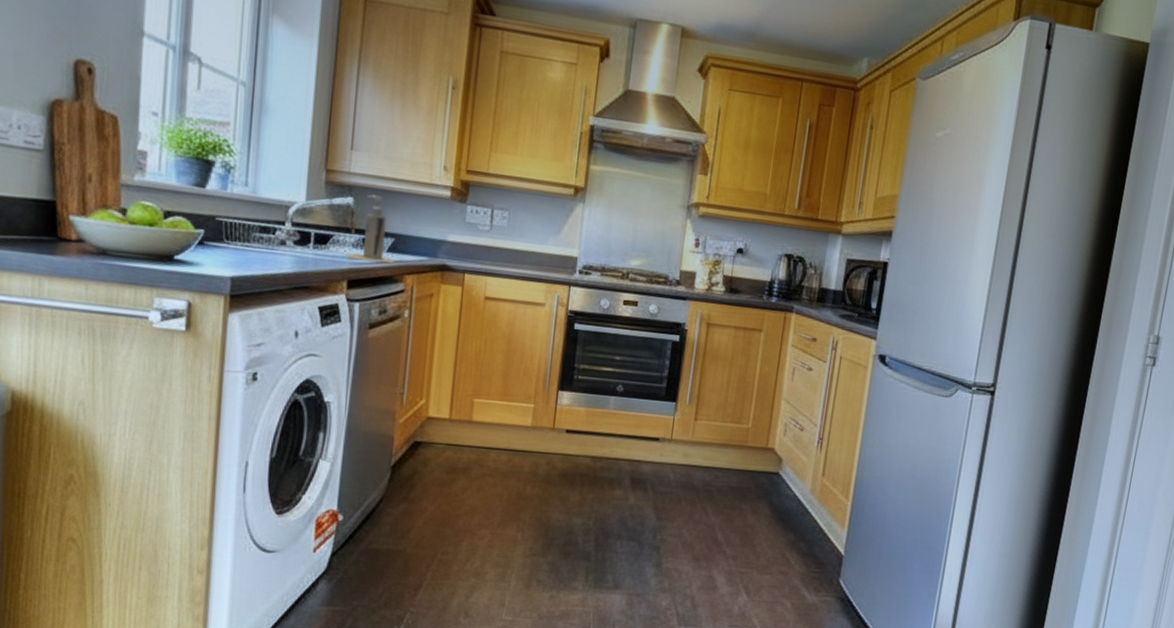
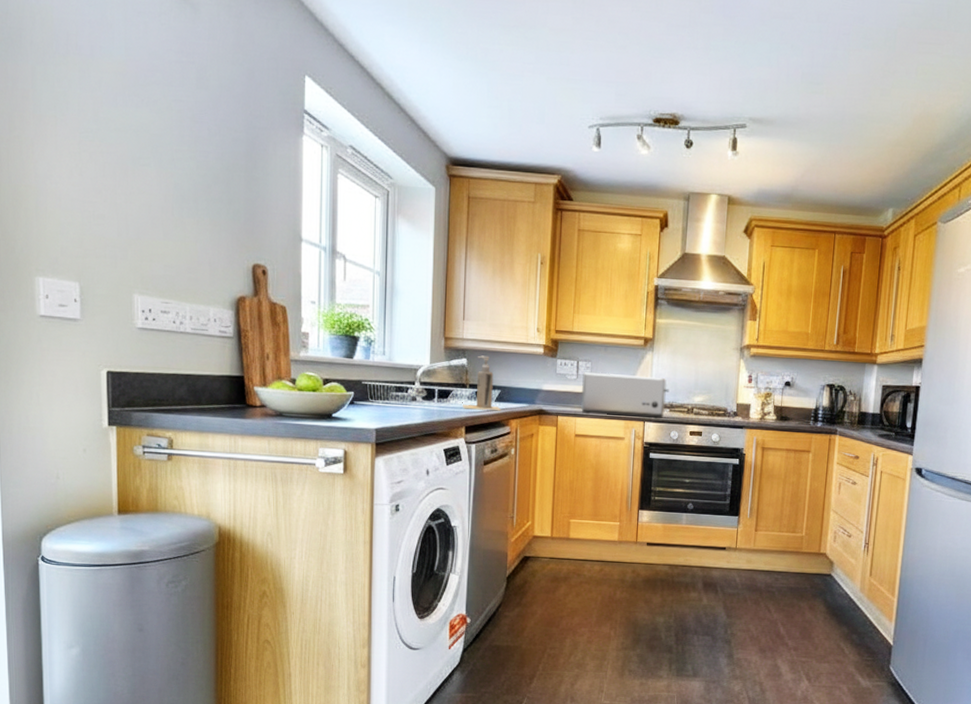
toaster: none [493,223,602,284] -> present [581,372,670,419]

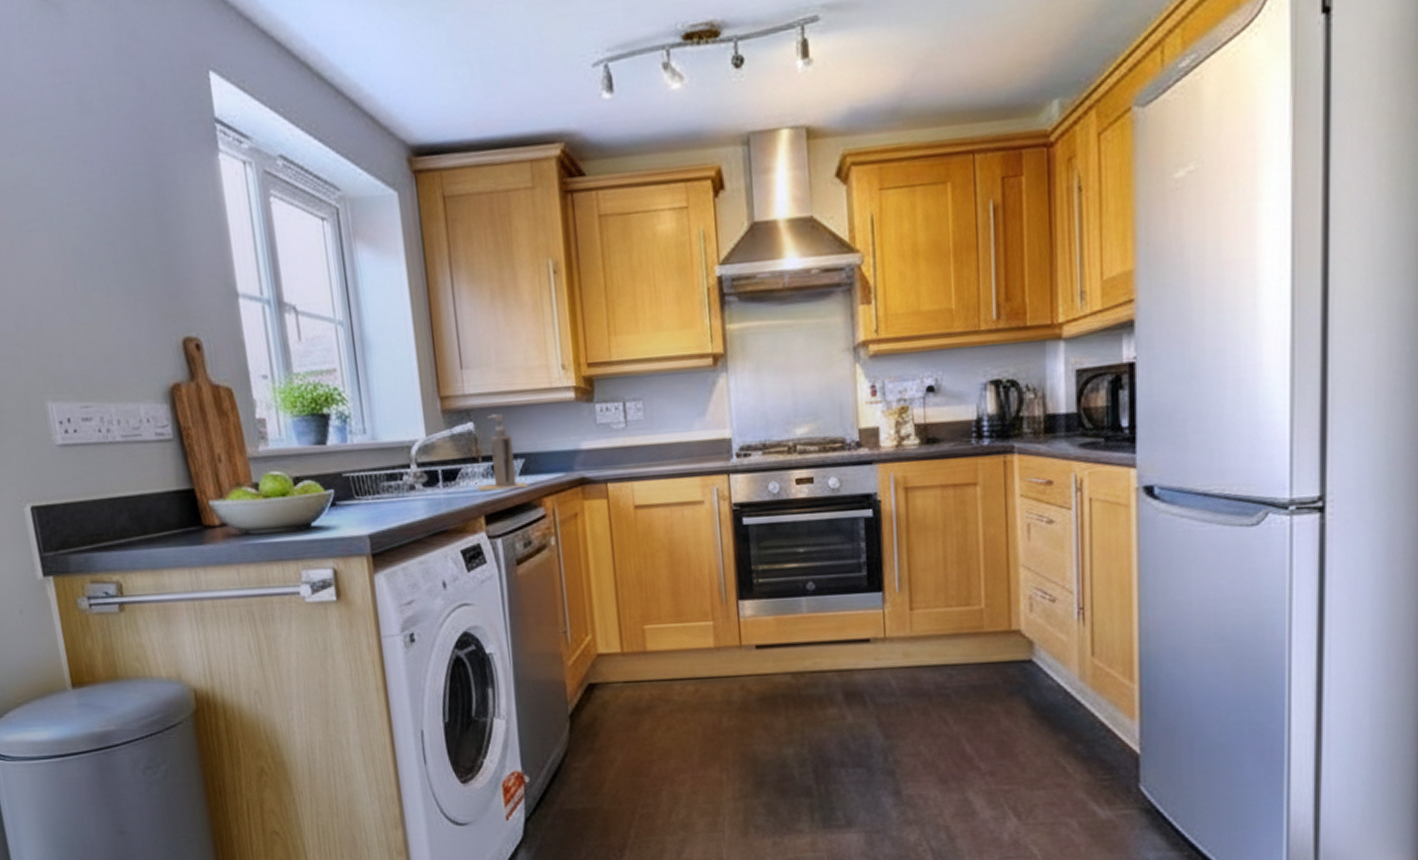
toaster: present [581,372,670,419] -> none [633,407,759,476]

